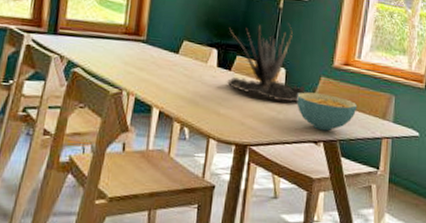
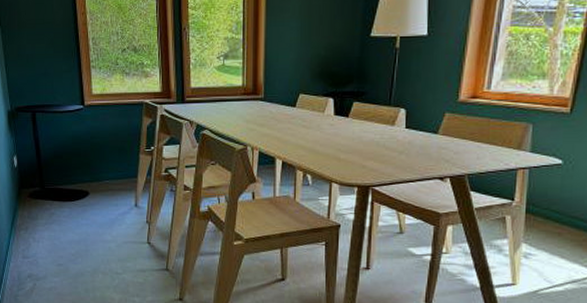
plant: present [226,23,306,102] -> none [343,62,428,142]
cereal bowl: present [297,92,358,131] -> none [419,130,488,167]

